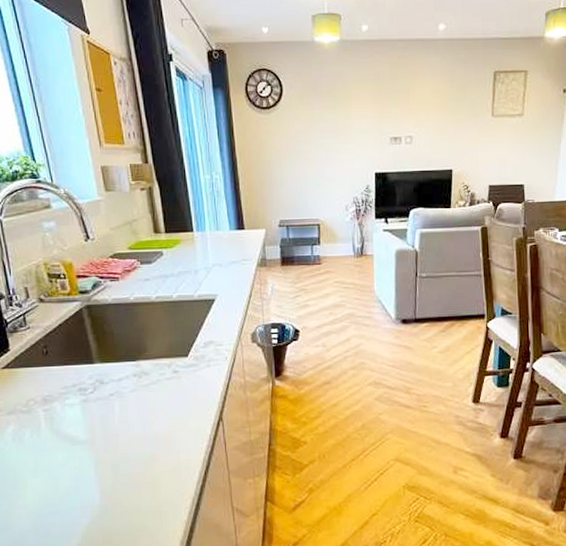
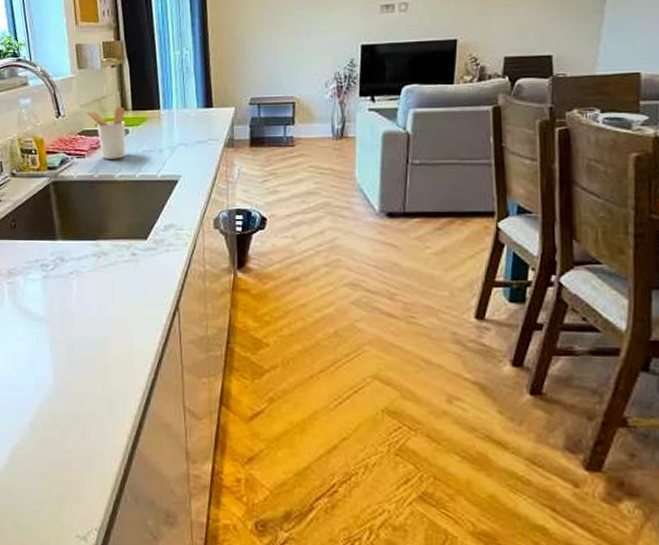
utensil holder: none [116,229,161,281] -> present [85,106,126,159]

